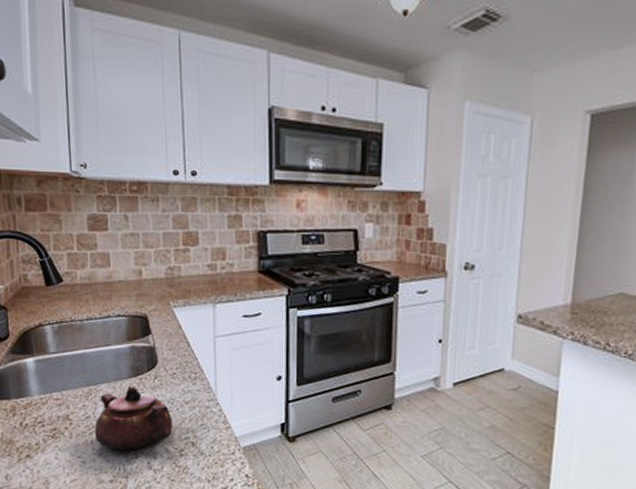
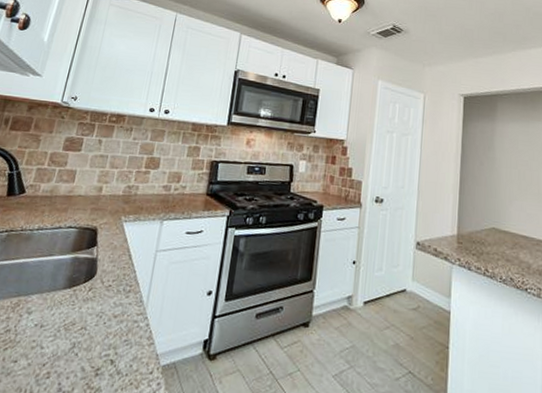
teapot: present [95,385,173,452] -> none [9,297,97,371]

